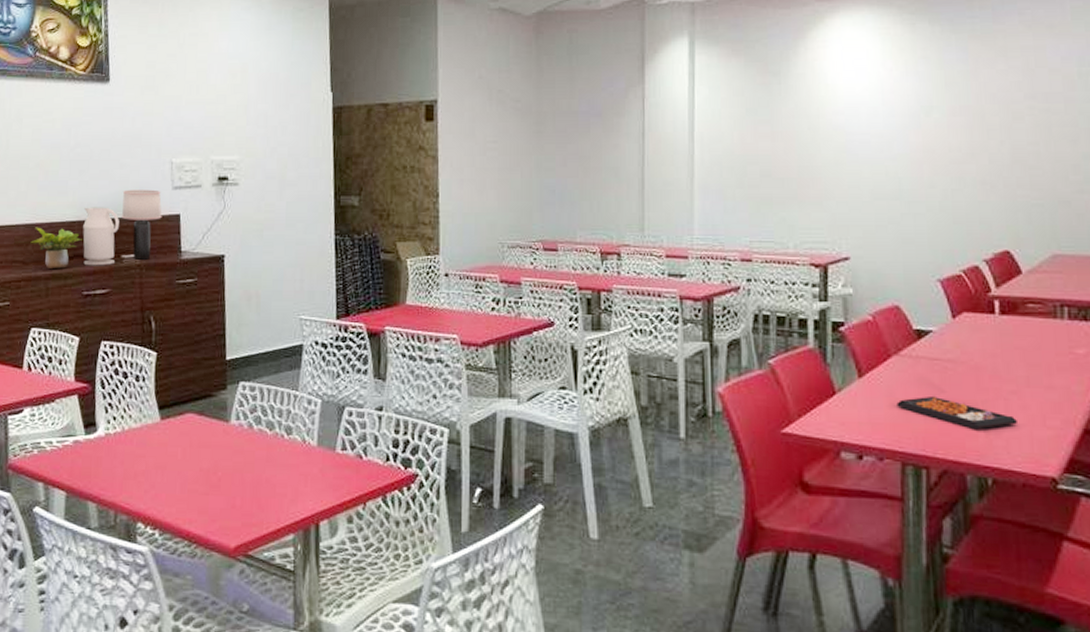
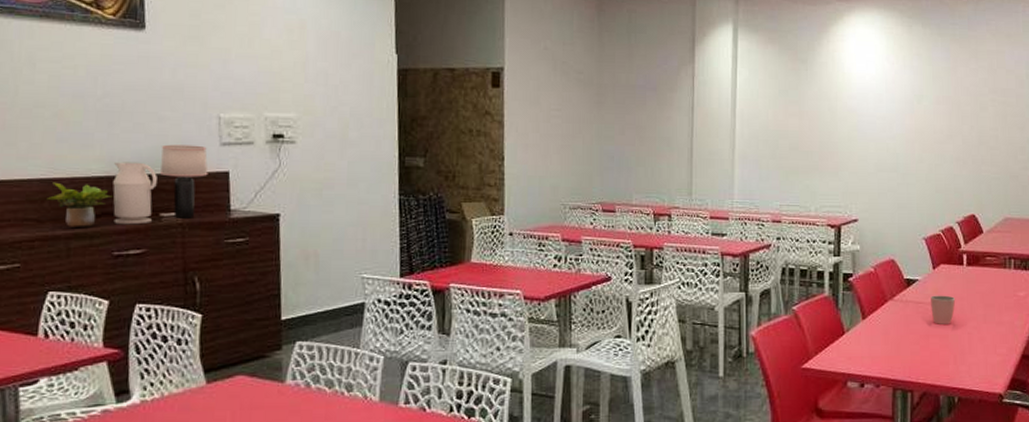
food tray: present [896,395,1017,430] -> none [890,332,976,359]
cup: none [950,350,986,387] -> present [931,295,956,324]

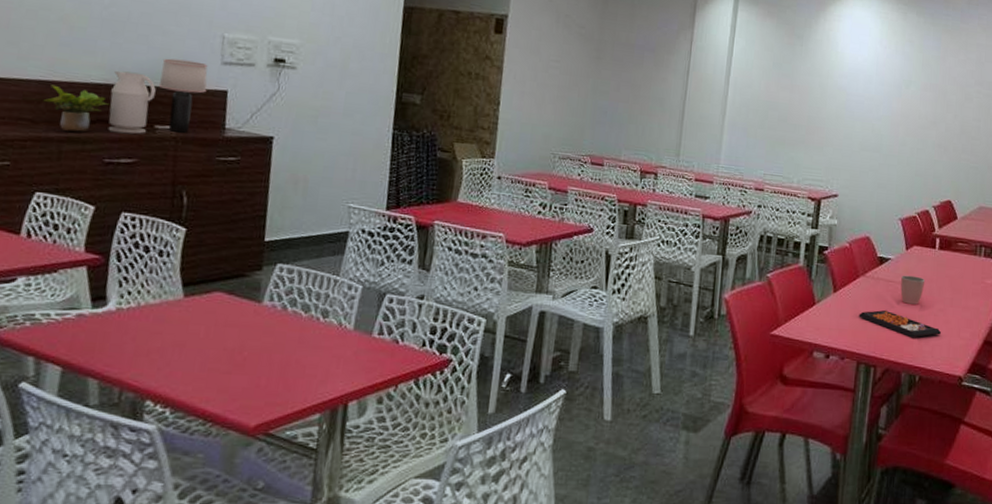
food tray: none [890,332,976,359] -> present [859,310,941,338]

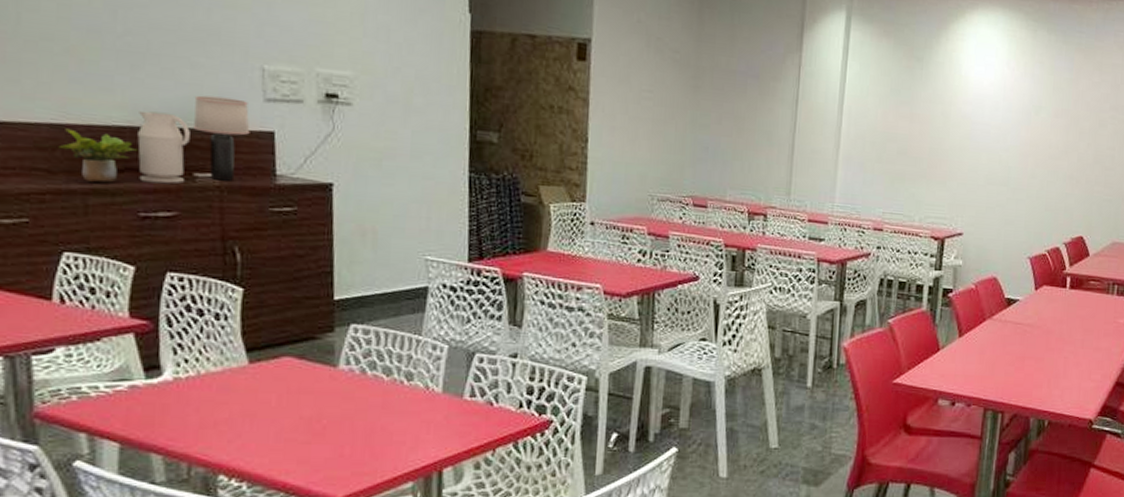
food tray: present [859,310,941,338] -> none [985,353,1071,382]
cup: present [900,275,926,305] -> none [1029,316,1055,347]

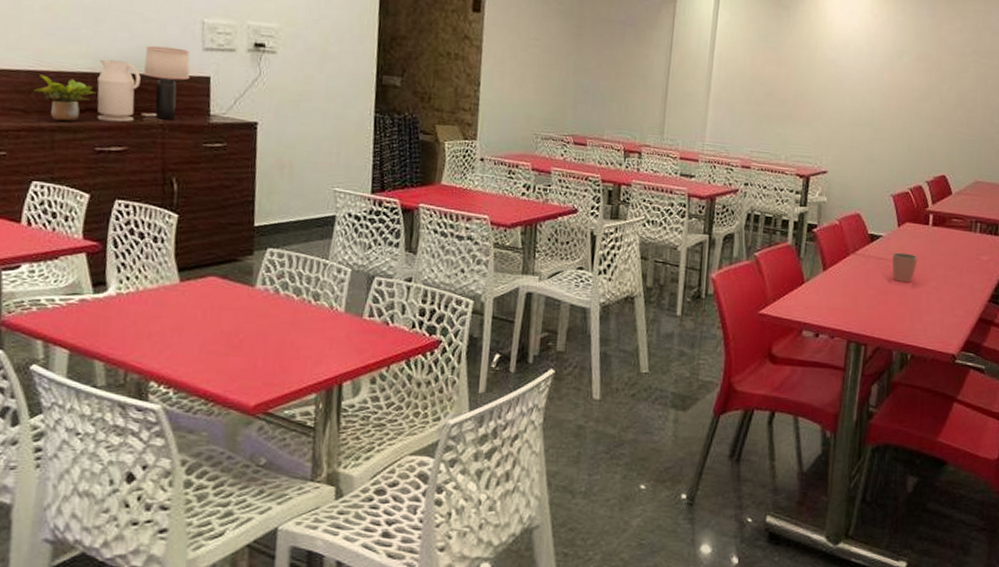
cup: none [1029,316,1055,347] -> present [892,252,918,282]

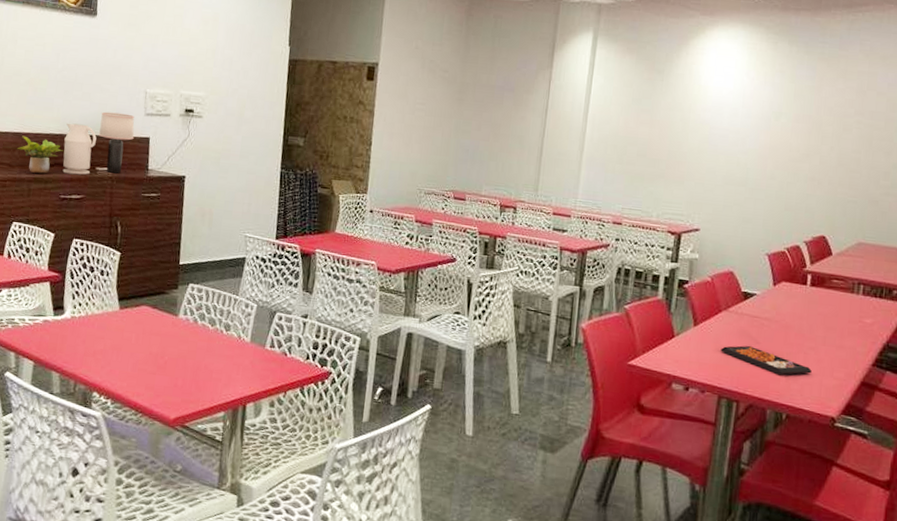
food tray: none [849,288,934,316] -> present [720,345,812,376]
cup: present [892,252,918,282] -> none [766,311,795,342]

